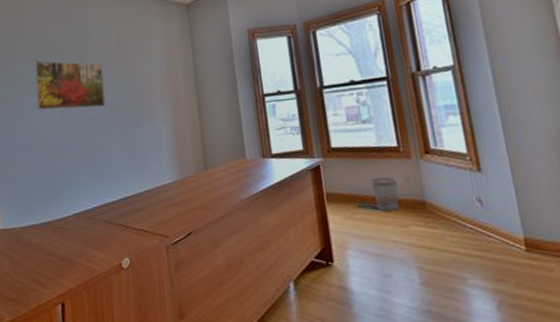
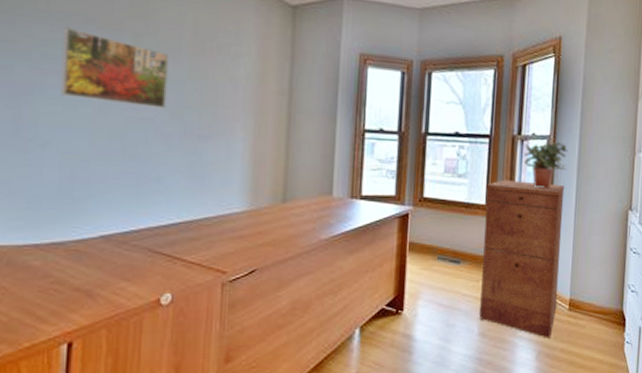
wastebasket: present [371,176,399,212] -> none [454,231,478,266]
filing cabinet: none [394,114,512,285] -> present [479,180,565,338]
potted plant: none [427,70,484,122] -> present [523,140,568,189]

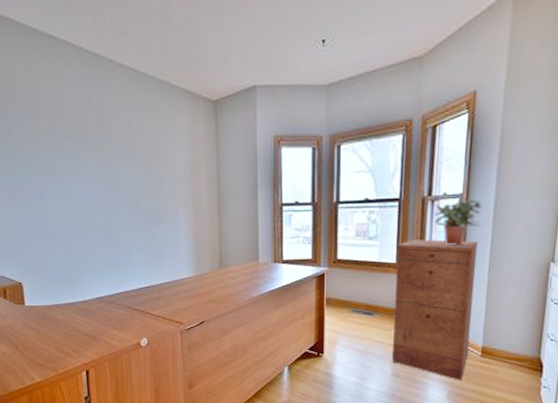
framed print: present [60,27,169,108] -> none [51,145,127,201]

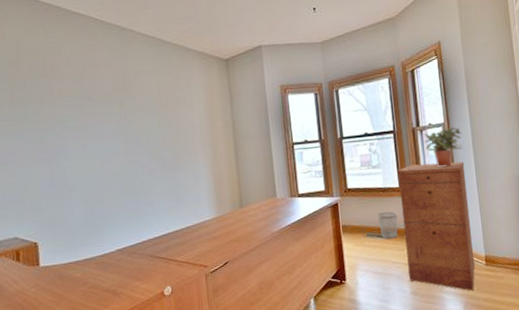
wastebasket: none [367,288,389,317] -> present [378,211,398,239]

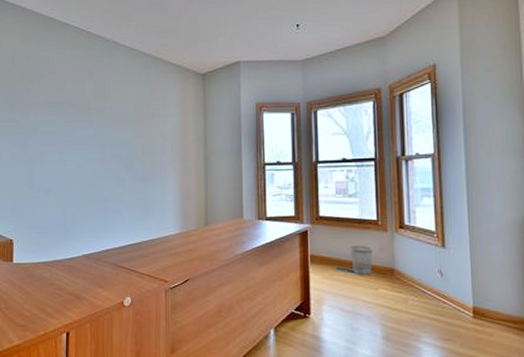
filing cabinet: present [397,162,475,291] -> none [376,197,460,345]
potted plant: present [424,127,464,168] -> none [409,158,456,203]

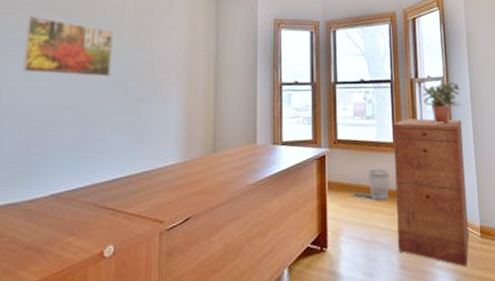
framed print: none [55,111,120,161] -> present [21,15,113,77]
filing cabinet: none [376,197,460,345] -> present [392,118,469,267]
potted plant: none [409,158,456,203] -> present [422,81,462,125]

